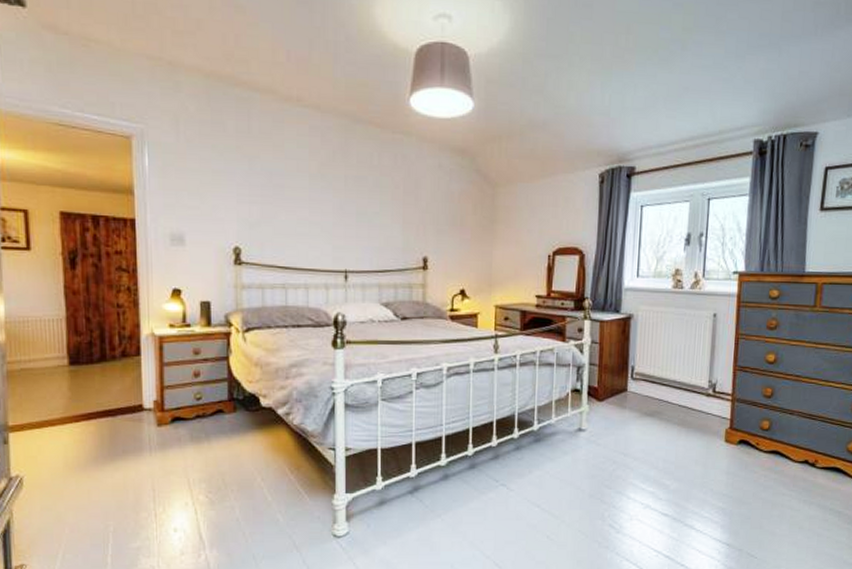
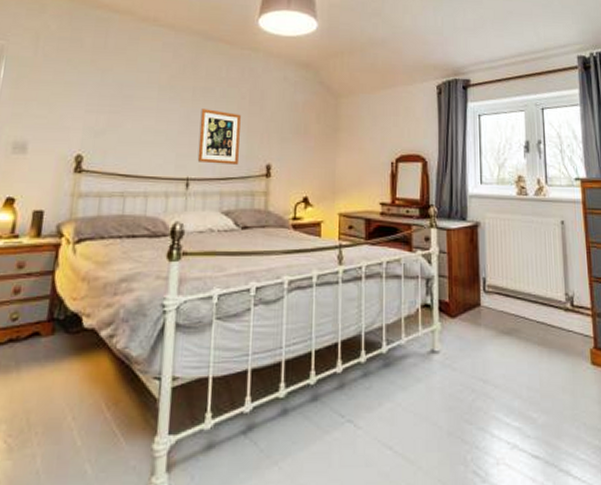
wall art: none [354,199,395,257] -> present [197,109,241,165]

